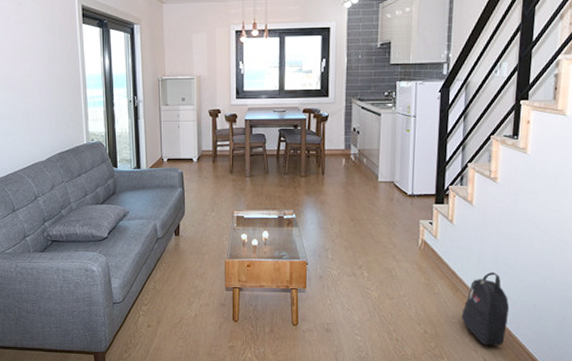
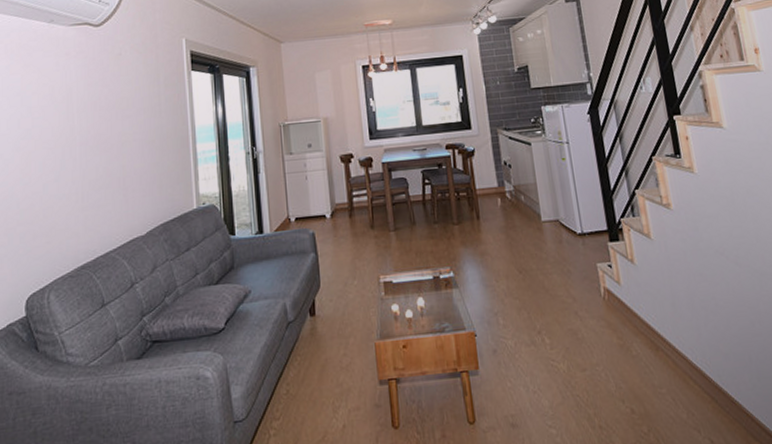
backpack: present [461,272,510,346] -> none [669,320,728,421]

